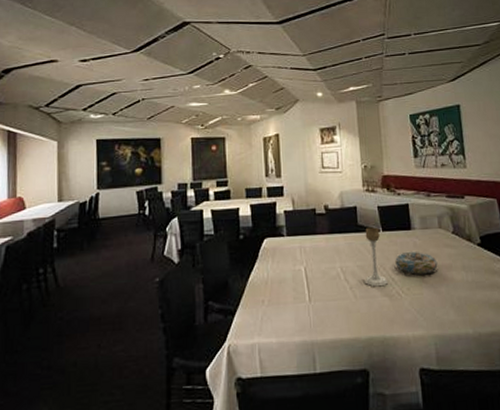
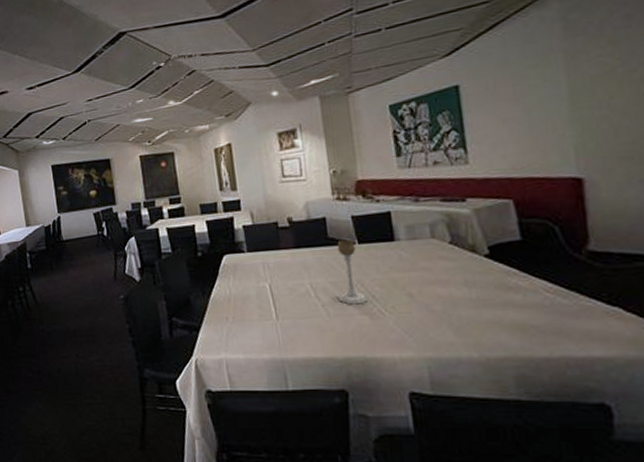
decorative bowl: present [395,251,438,274] -> none [375,265,431,291]

